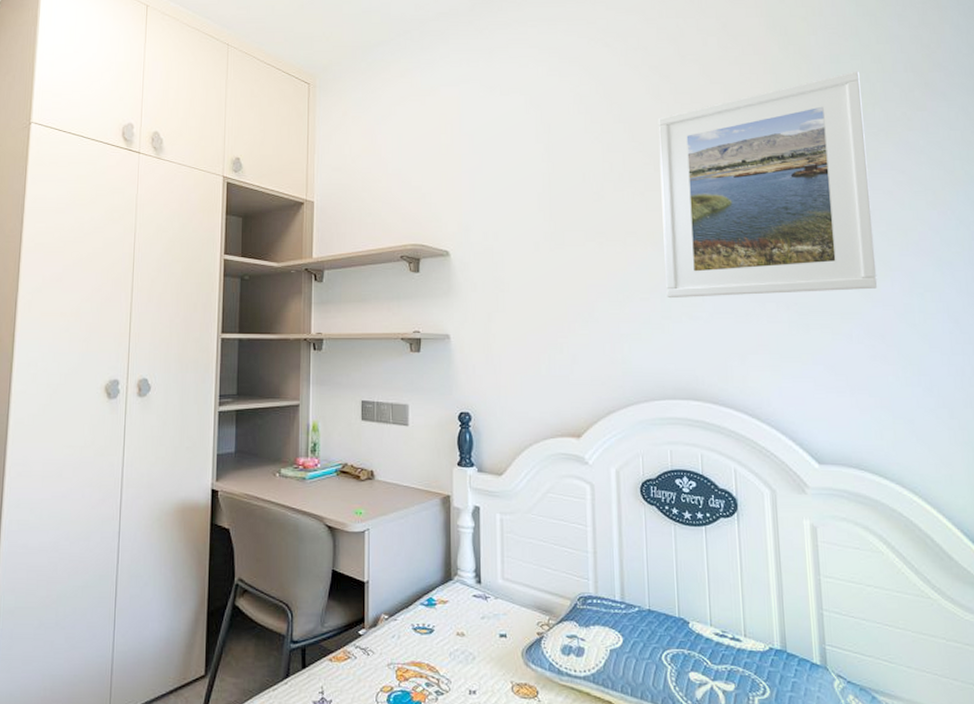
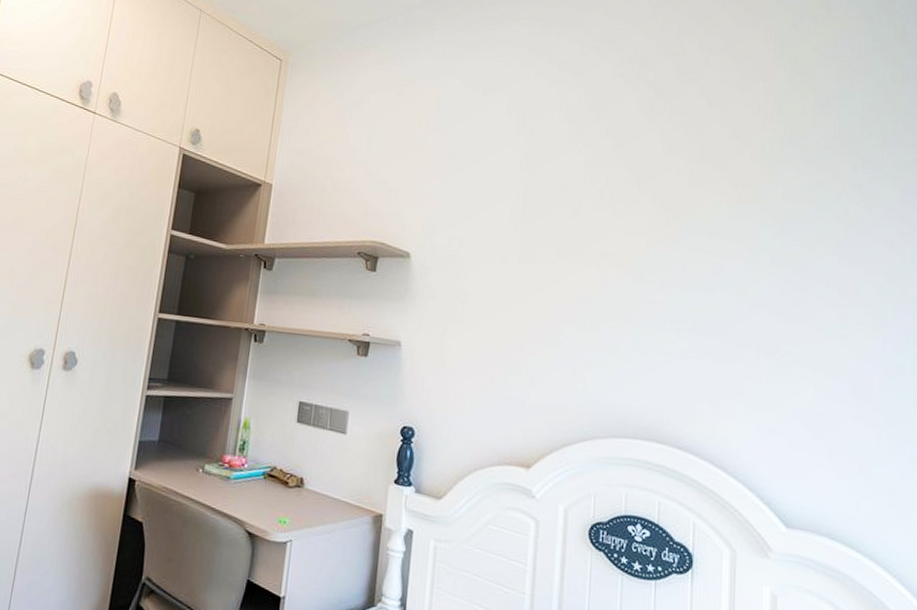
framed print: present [657,71,878,299] -> none [638,109,870,345]

